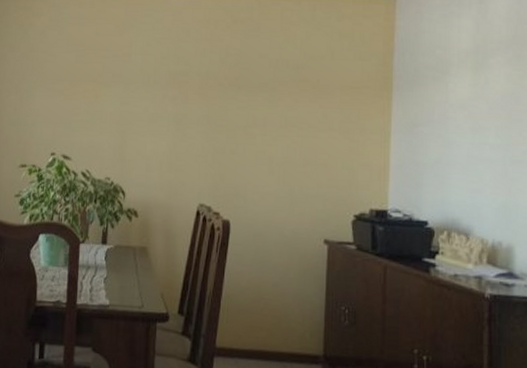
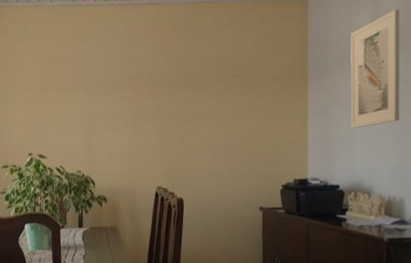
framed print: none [445,13,512,154] -> present [350,9,400,129]

